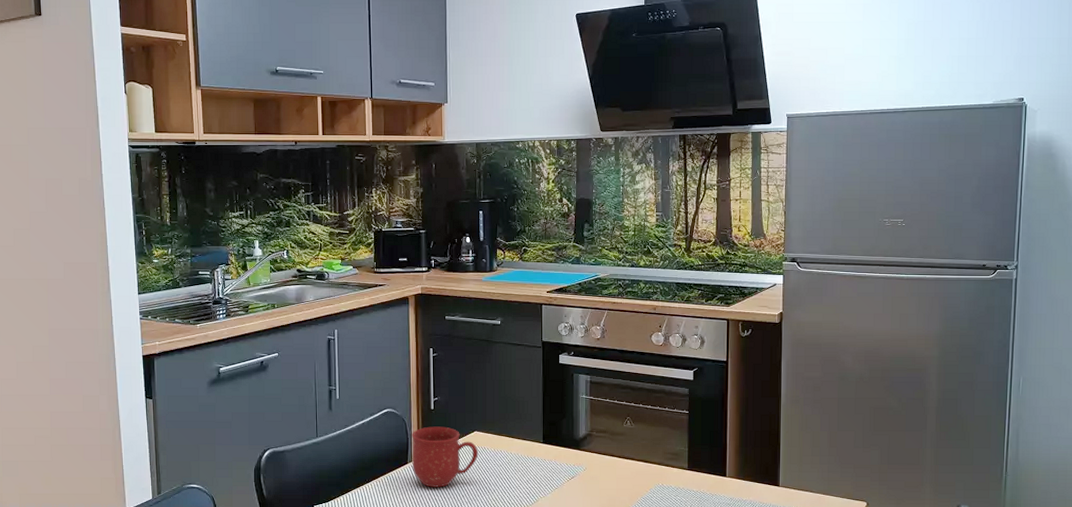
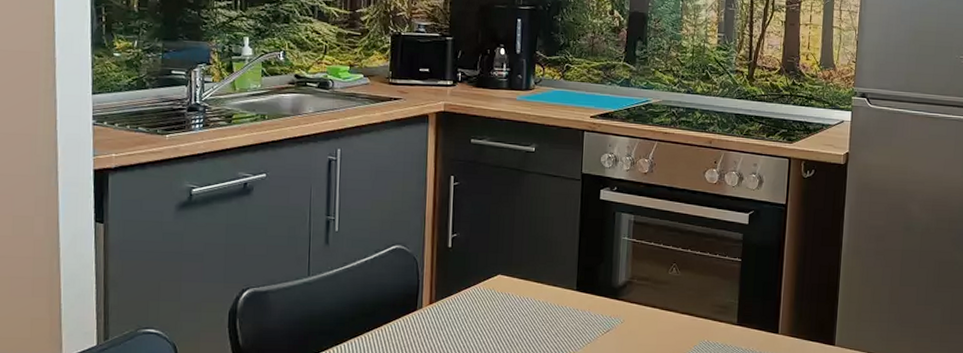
mug: present [412,426,479,487] -> none [422,267,502,339]

